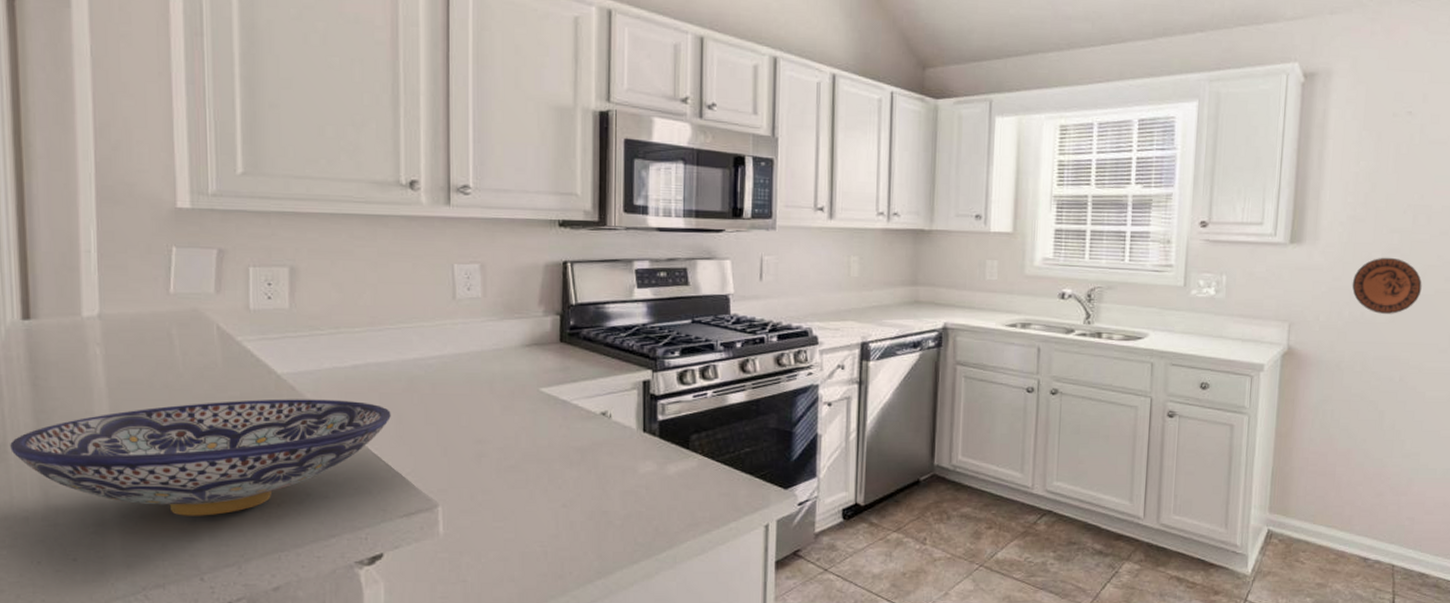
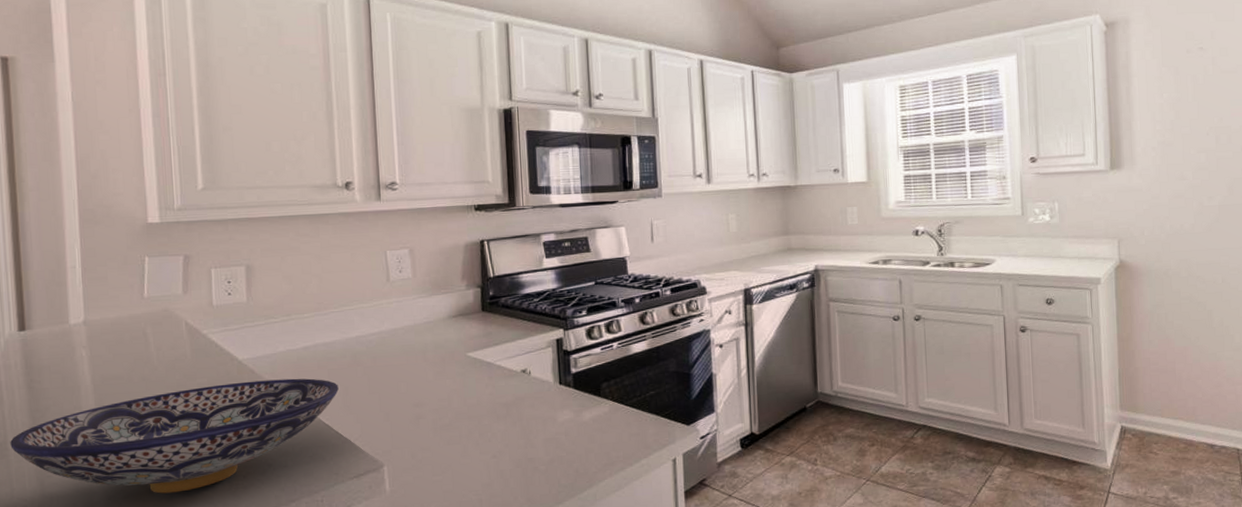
decorative plate: present [1352,257,1422,314] -> none [1169,174,1232,225]

